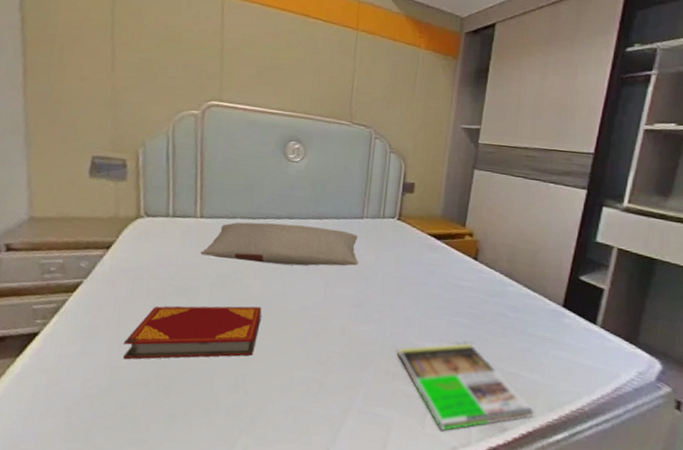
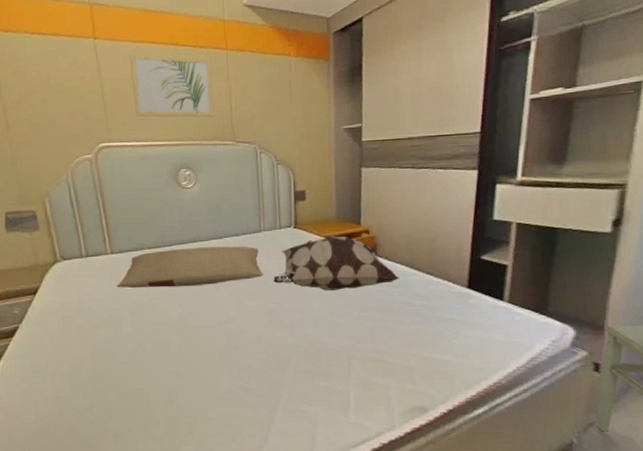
hardback book: present [123,306,262,360] -> none [63,327,182,390]
wall art: none [252,16,339,95] -> present [129,53,215,118]
decorative pillow: none [368,233,497,292] -> present [273,236,400,291]
magazine: present [396,343,535,432] -> none [312,335,453,419]

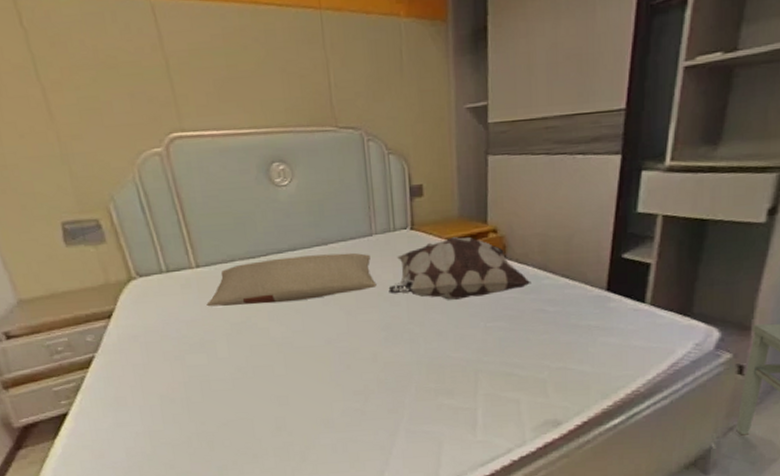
wall art: present [129,53,215,118] -> none [197,15,310,99]

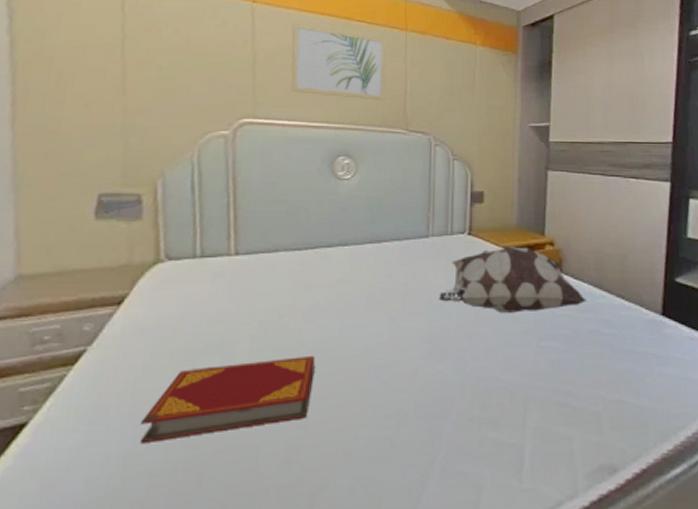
hardback book: none [153,348,288,423] -> present [140,355,316,444]
wall art: none [197,15,310,99] -> present [291,22,387,101]
pillow: present [206,252,377,307] -> none [236,252,427,302]

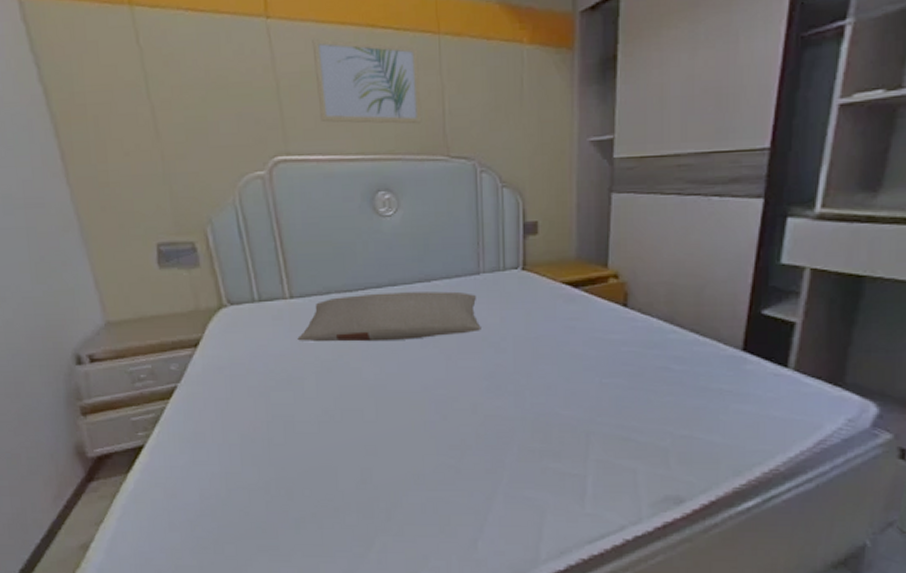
hardback book: present [140,355,316,444] -> none [233,391,379,465]
pillow: none [236,252,427,302] -> present [297,291,481,342]
decorative pillow: present [439,246,587,313] -> none [494,281,655,350]

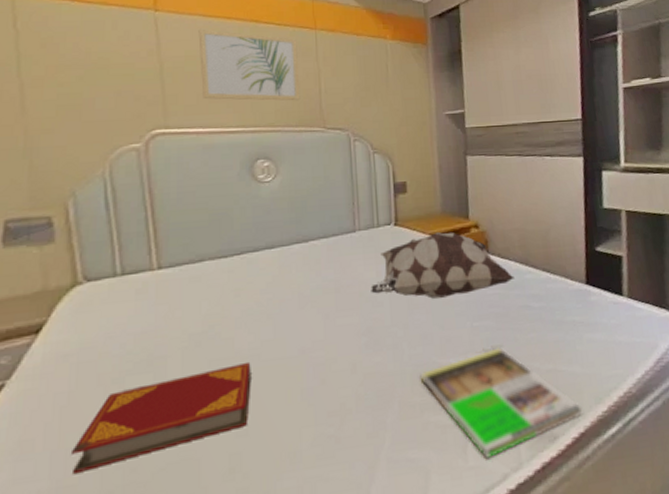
hardback book: none [233,391,379,465] -> present [70,361,251,475]
pillow: present [297,291,481,342] -> none [163,249,359,315]
decorative pillow: none [494,281,655,350] -> present [371,232,515,299]
magazine: none [541,407,717,510] -> present [420,347,583,460]

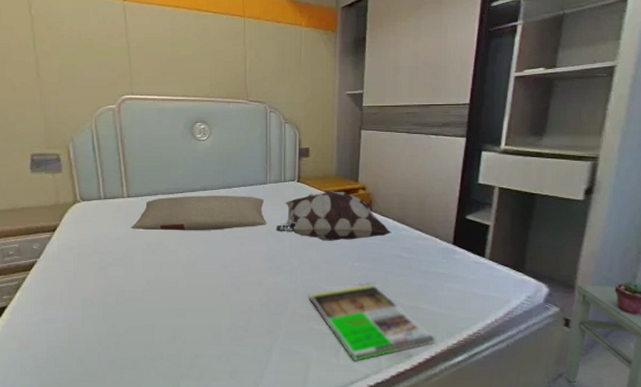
hardback book: present [70,361,251,475] -> none [76,268,188,323]
pillow: none [163,249,359,315] -> present [131,195,267,231]
wall art: present [198,28,300,101] -> none [155,16,230,77]

